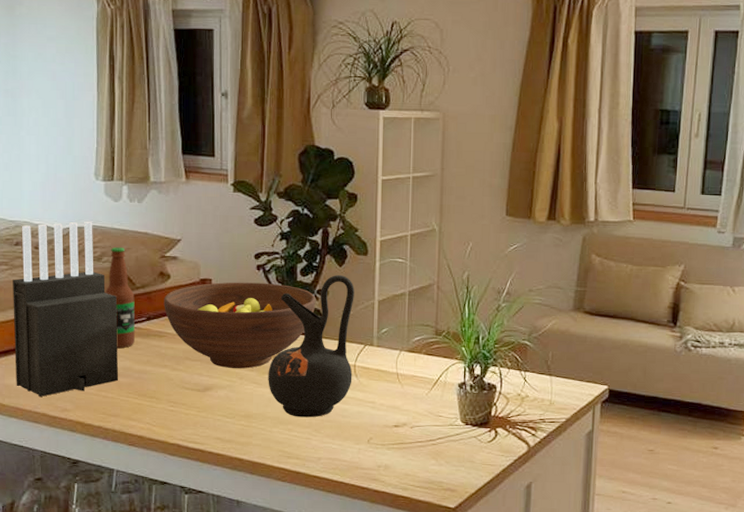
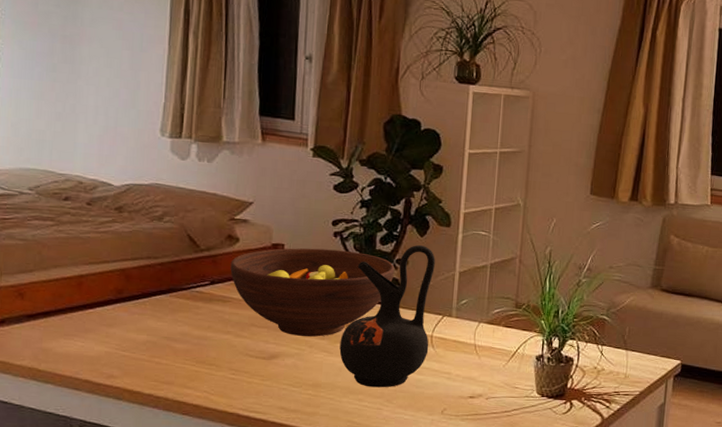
knife block: present [13,221,118,397] -> none [55,178,178,362]
bottle: present [104,246,135,348] -> none [164,206,198,312]

